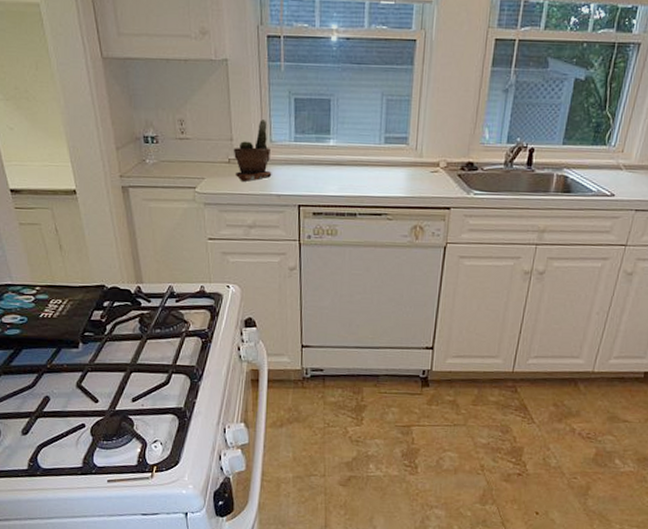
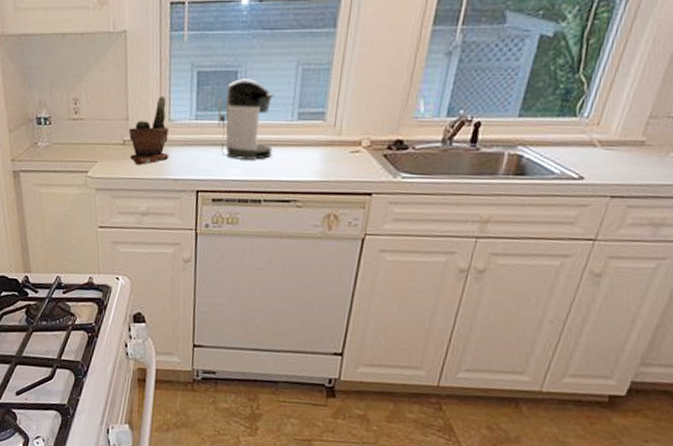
coffee maker: none [314,106,364,178] -> present [217,79,275,160]

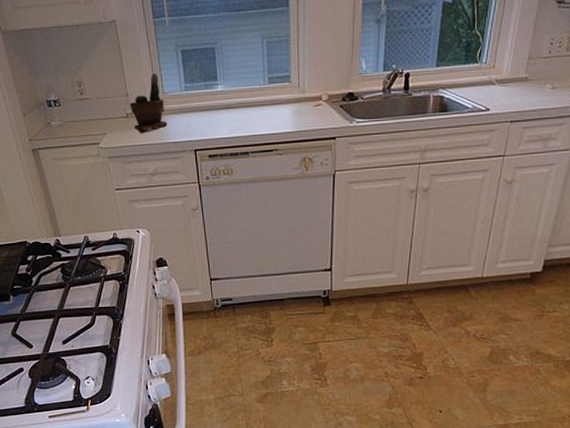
coffee maker: present [217,79,275,160] -> none [202,53,252,121]

